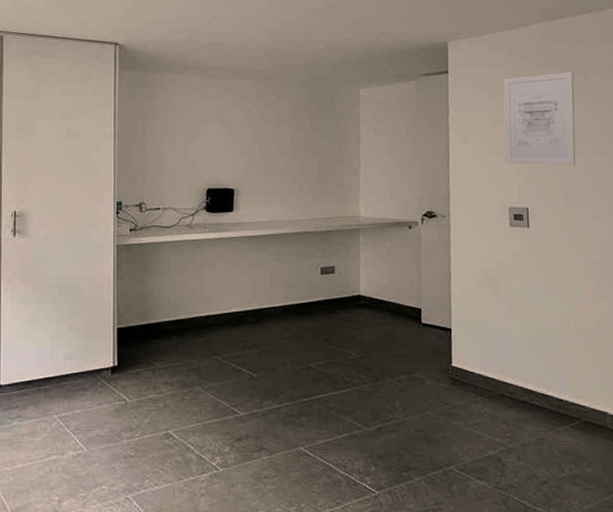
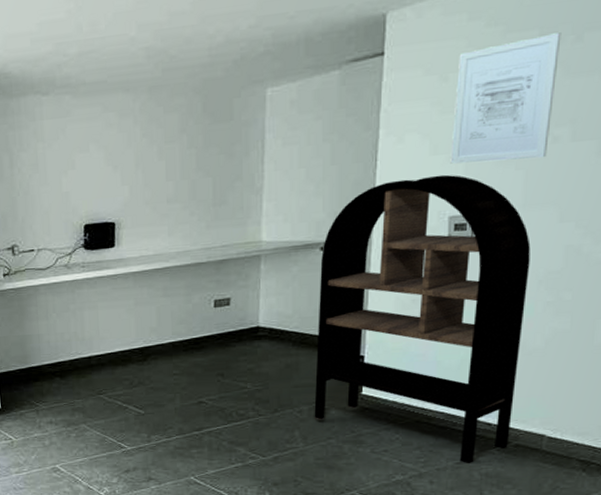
bookshelf: none [409,172,579,440] -> present [314,174,531,464]

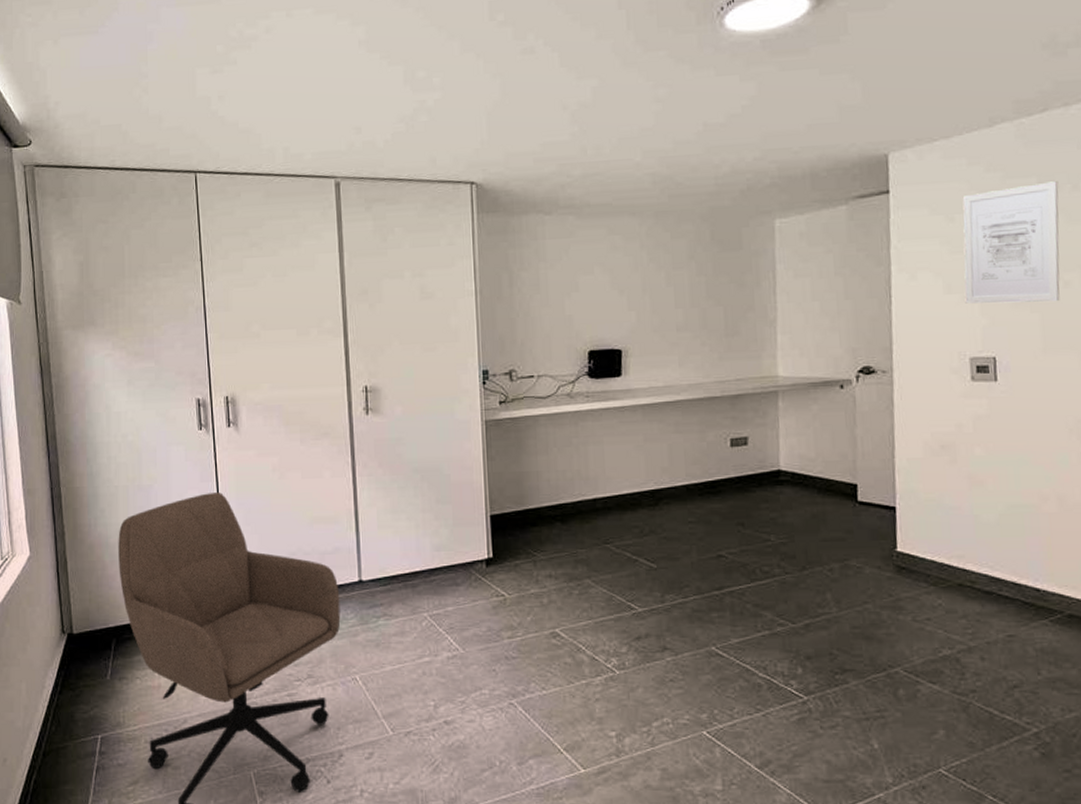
bookshelf: present [314,174,531,464] -> none [841,314,1062,637]

